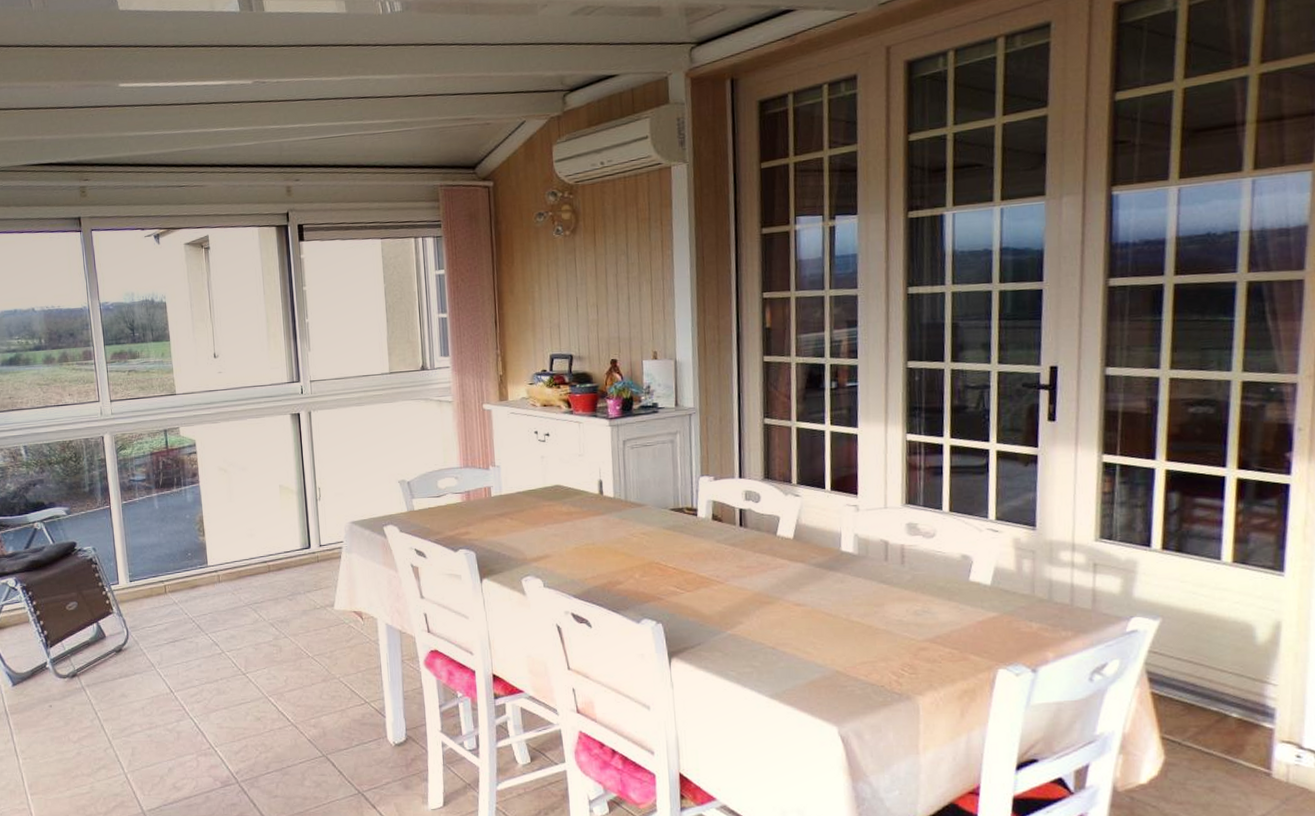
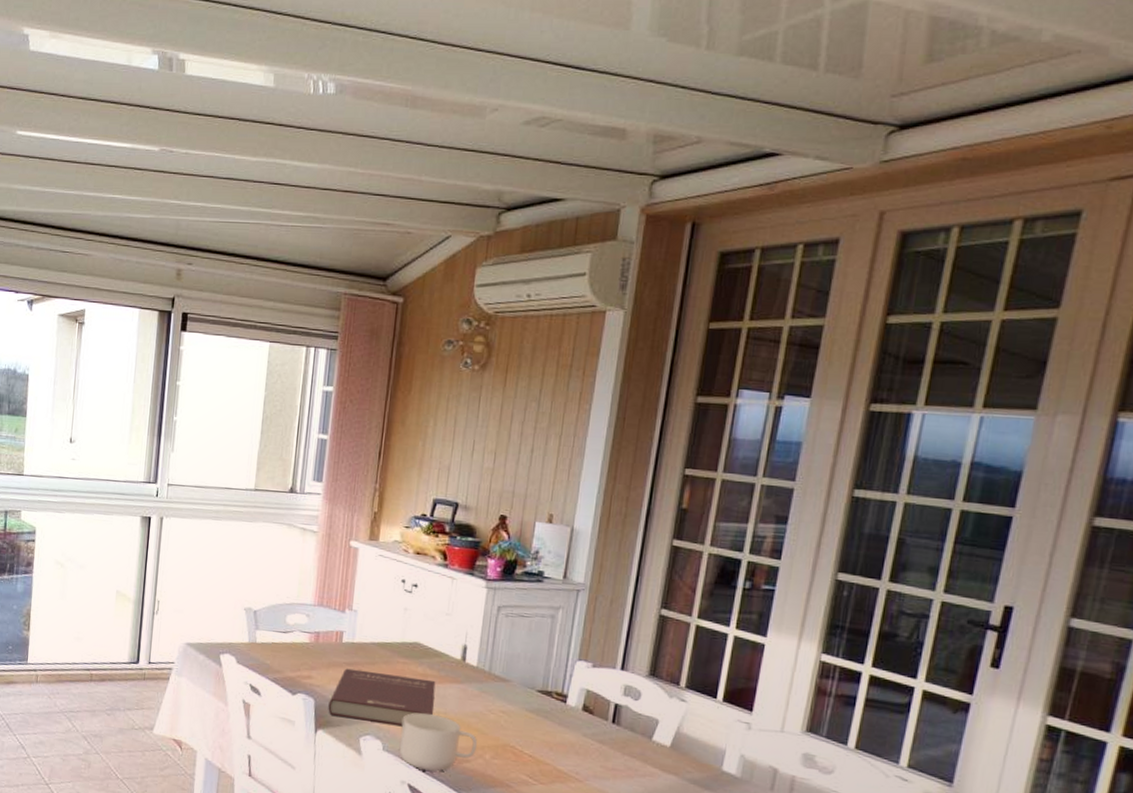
book: none [488,516,582,564] -> present [328,668,436,726]
cup: none [556,547,626,598] -> present [399,713,477,772]

